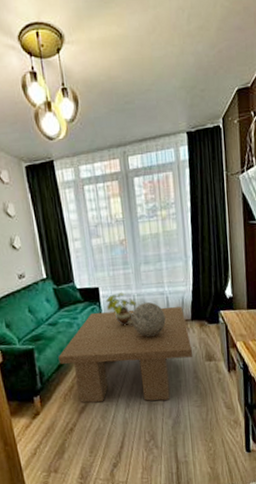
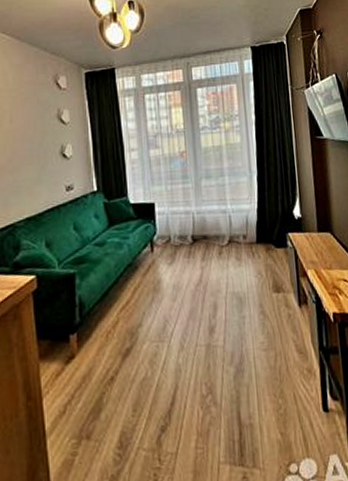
coffee table: present [58,306,193,403] -> none [103,227,259,344]
potted plant: present [105,293,136,326] -> none [161,210,196,248]
decorative sphere: present [131,302,166,337] -> none [189,221,228,262]

